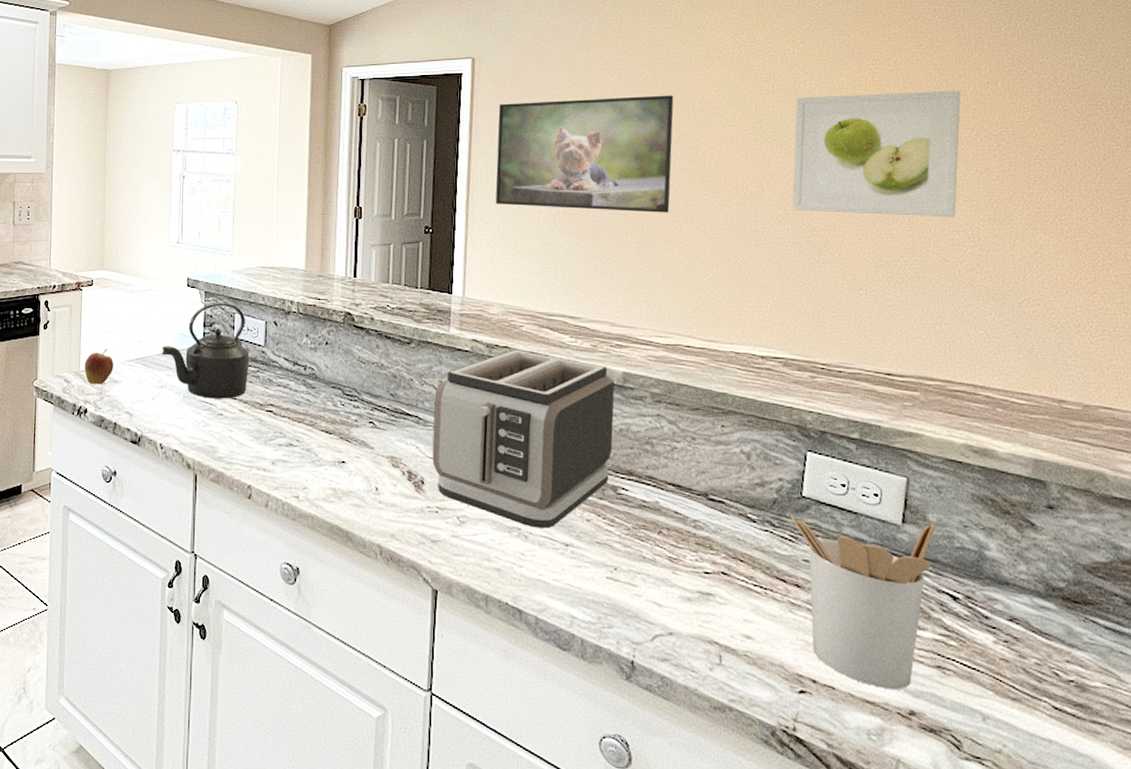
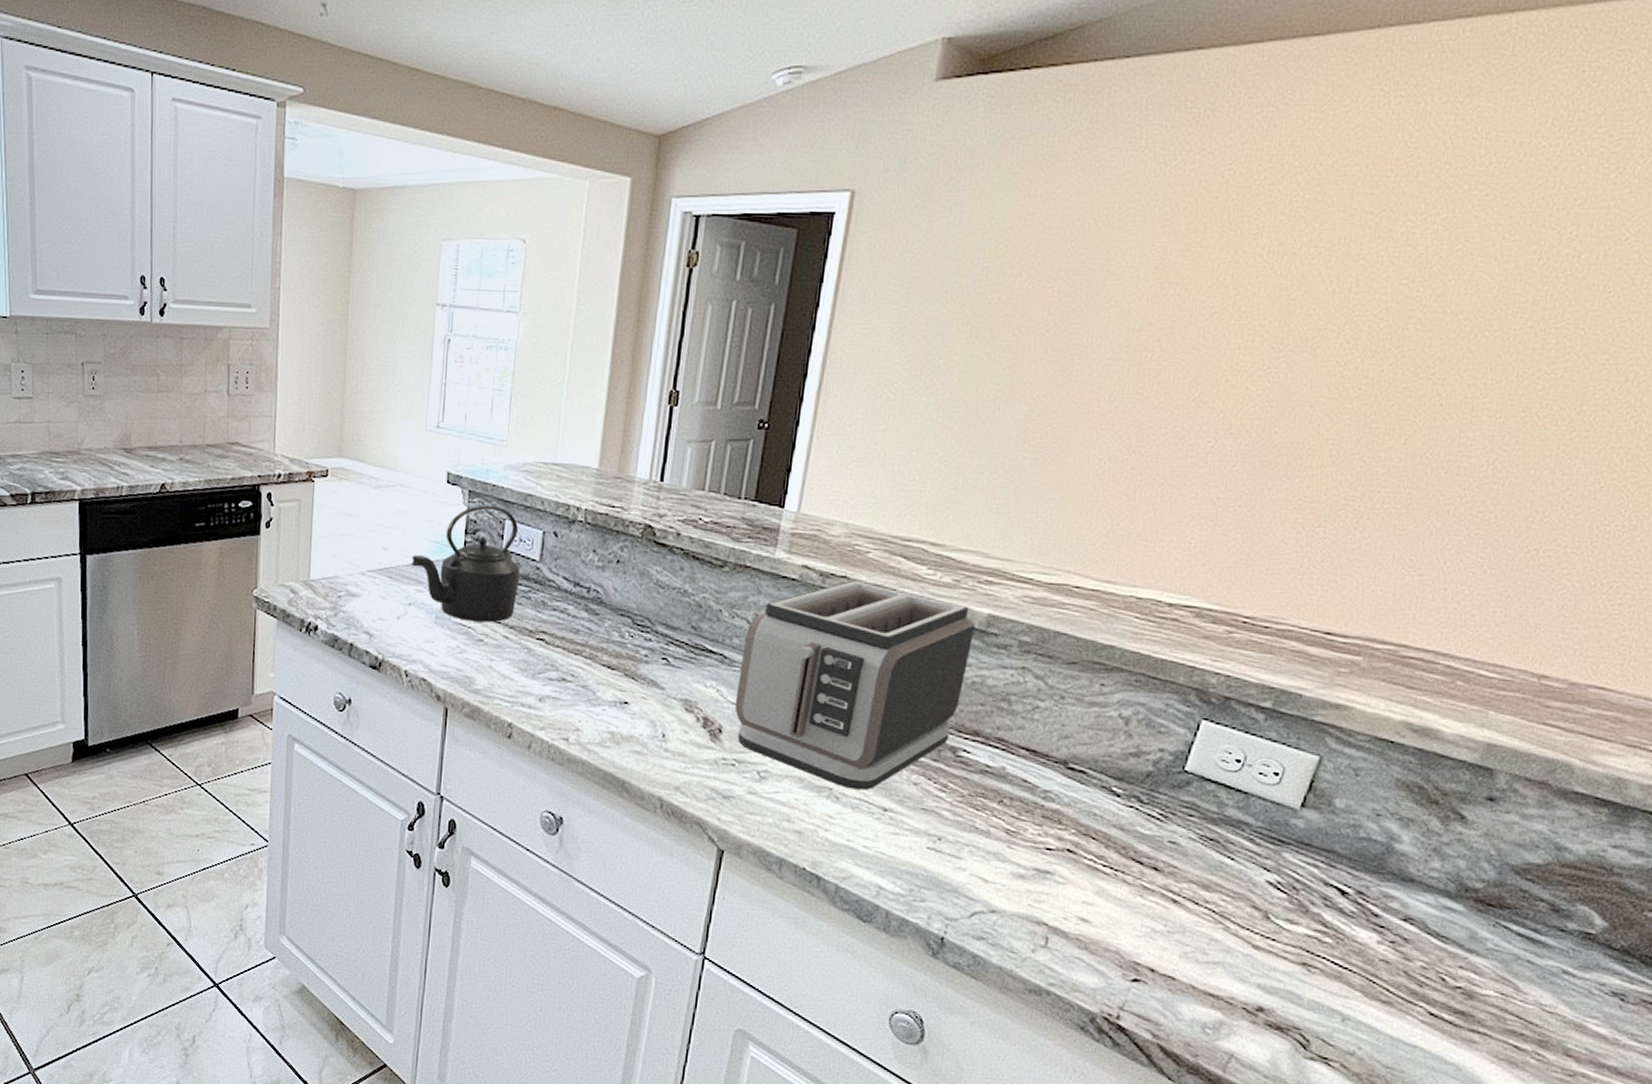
fruit: present [84,348,114,385] -> none [315,554,352,598]
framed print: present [495,95,674,213] -> none [855,254,1122,416]
utensil holder: present [791,516,935,690] -> none [1158,792,1341,985]
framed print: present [792,90,961,218] -> none [1251,262,1526,439]

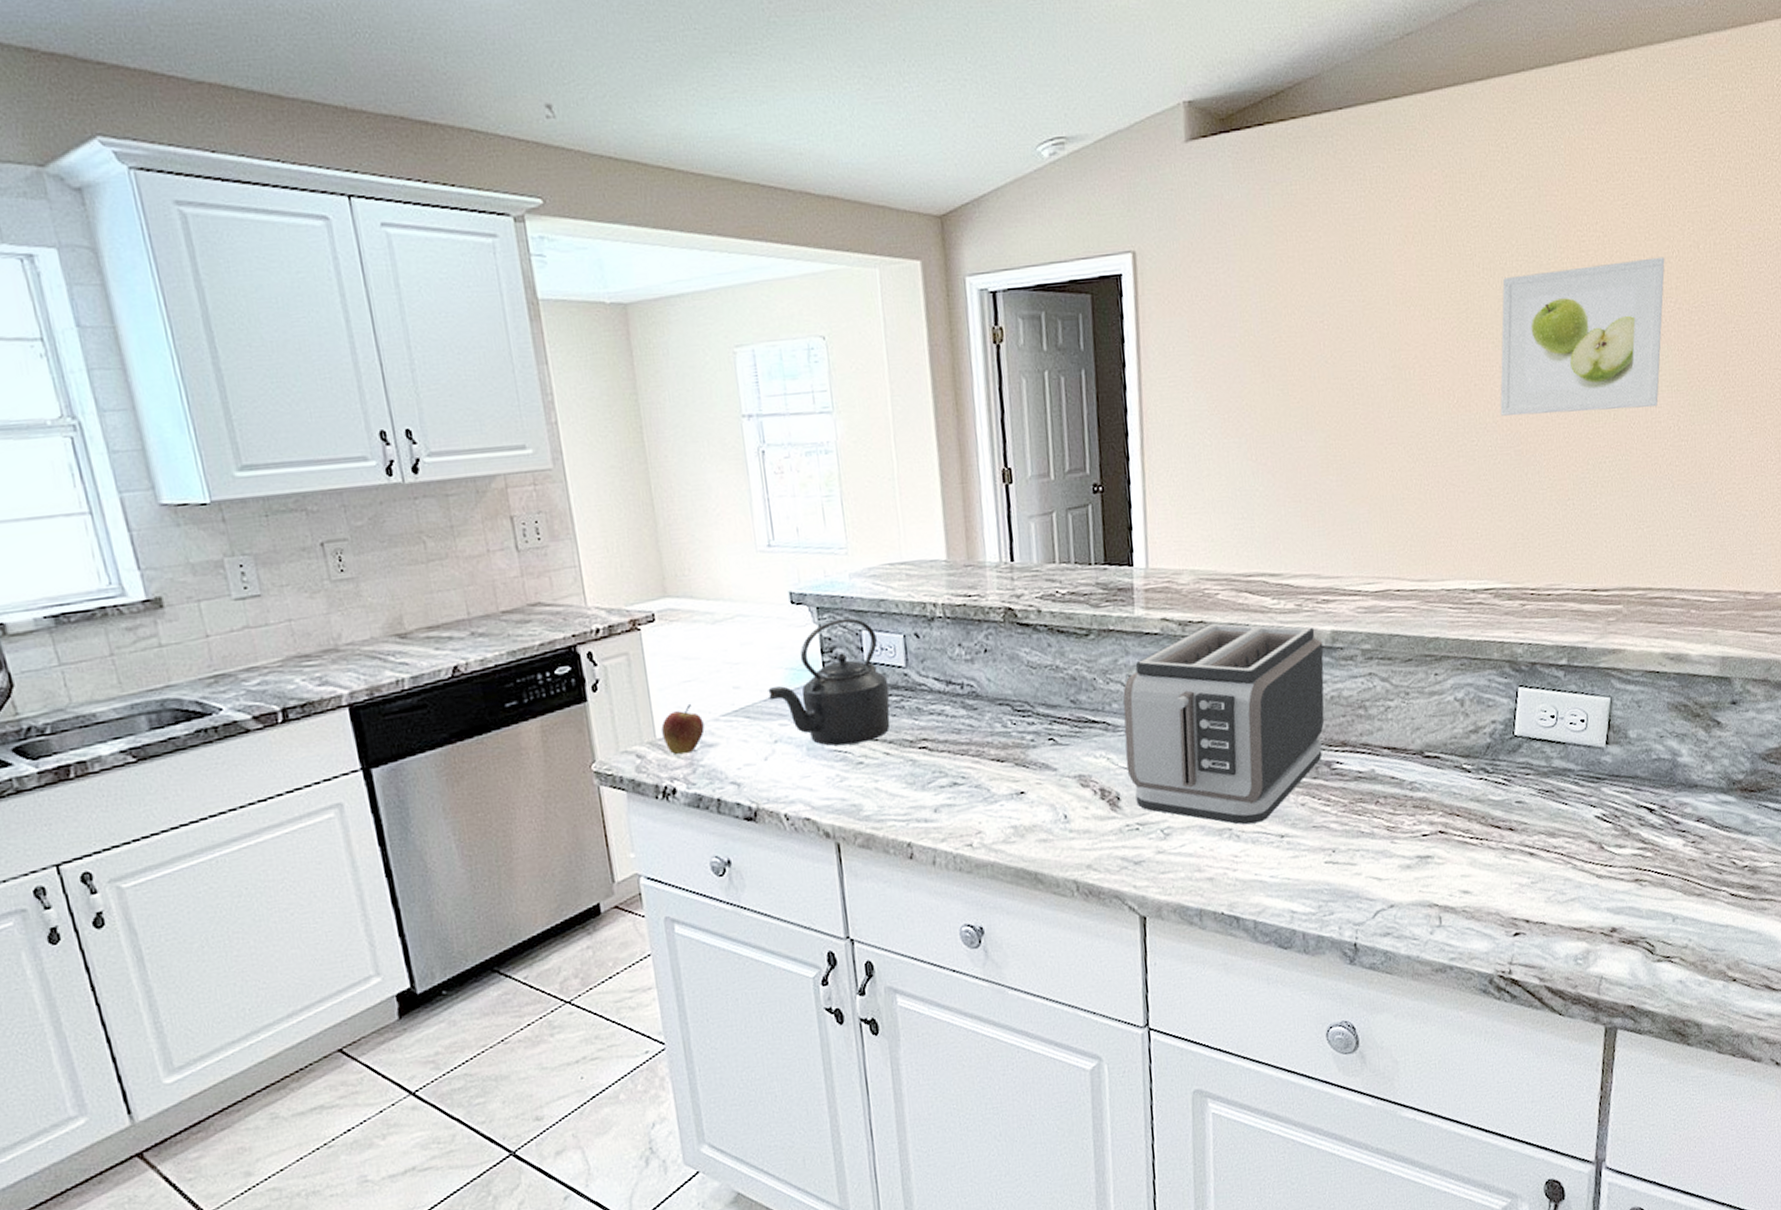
fruit: none [315,554,352,598] -> present [661,703,705,755]
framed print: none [1251,262,1526,439] -> present [1500,257,1665,416]

